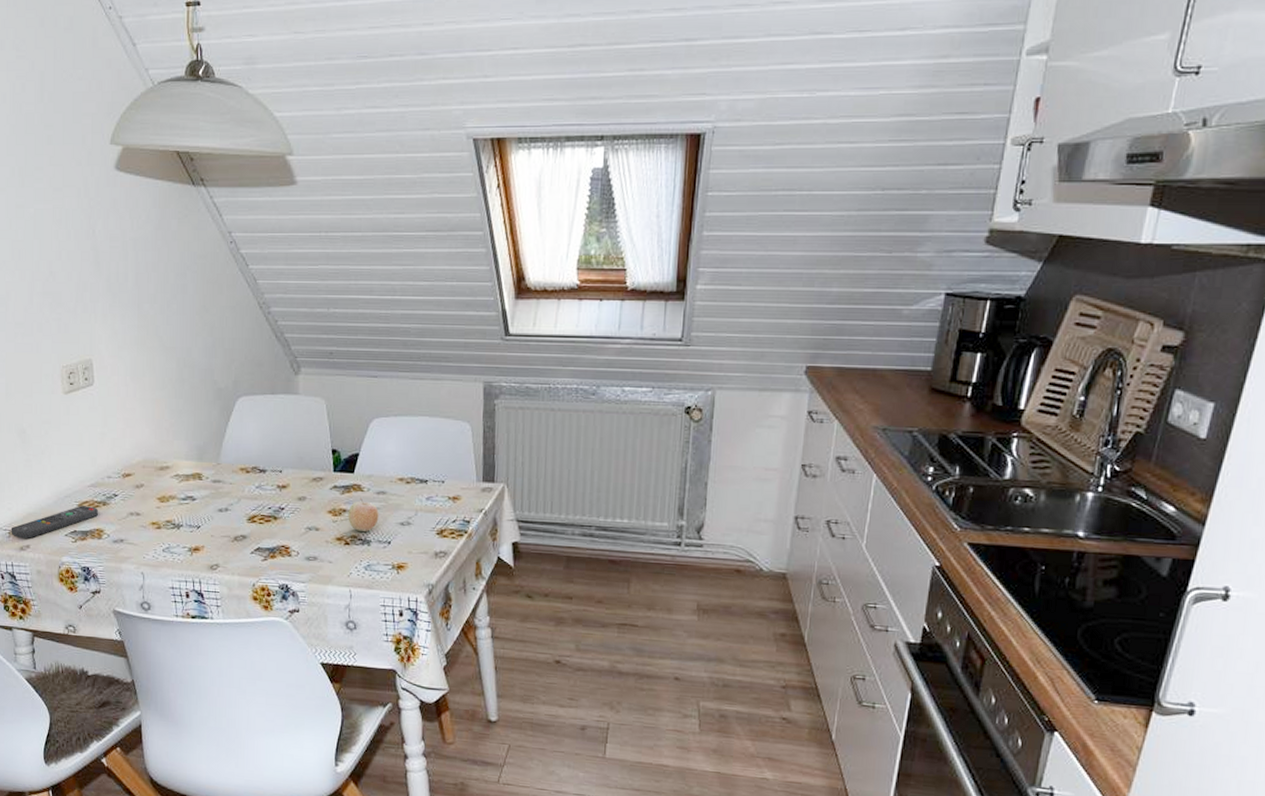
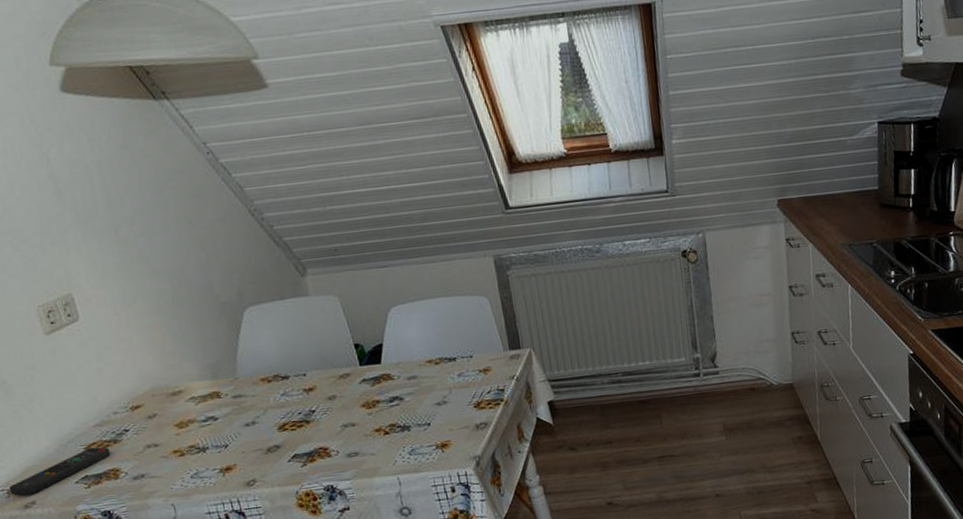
fruit: present [348,497,379,532] -> none [381,385,415,419]

